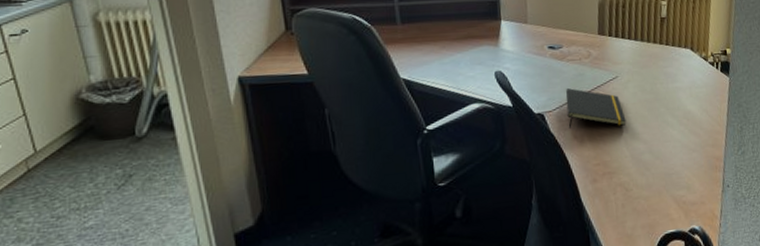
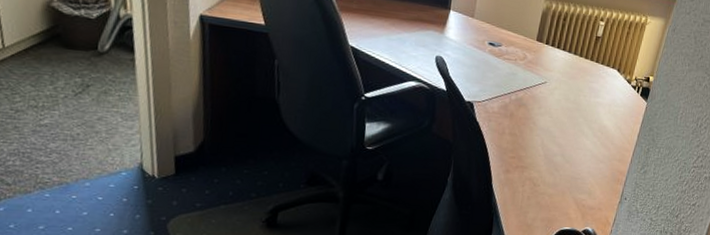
notepad: present [565,88,626,128] -> none [493,84,547,127]

